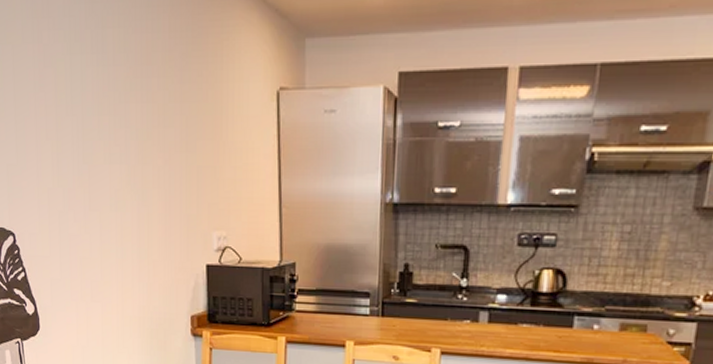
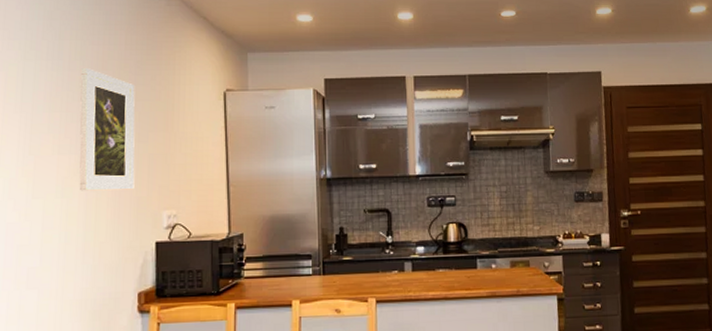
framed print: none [125,63,184,206] -> present [79,68,135,191]

